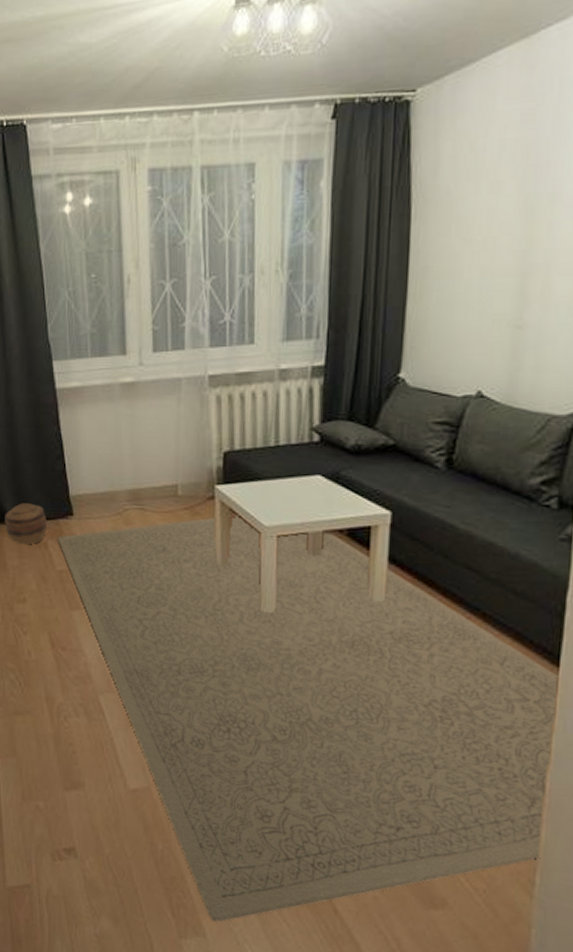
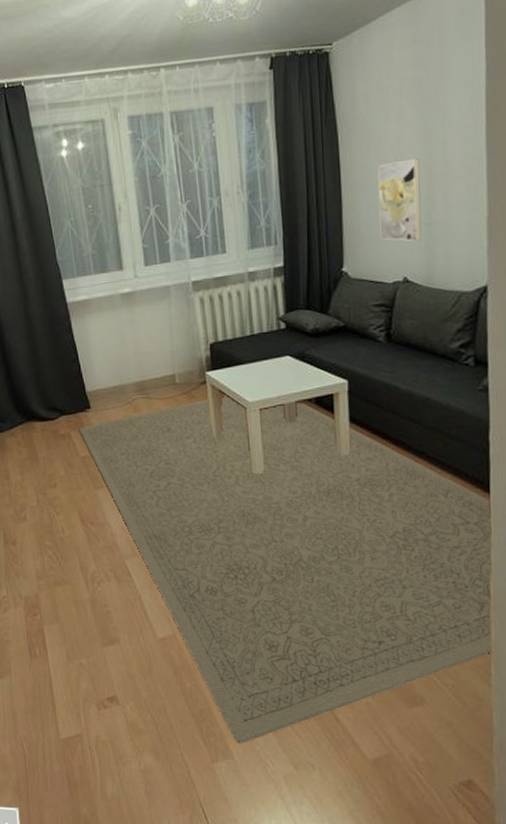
basket: present [5,503,46,545] -> none [32,402,69,438]
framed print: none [453,242,516,347] -> present [377,158,422,242]

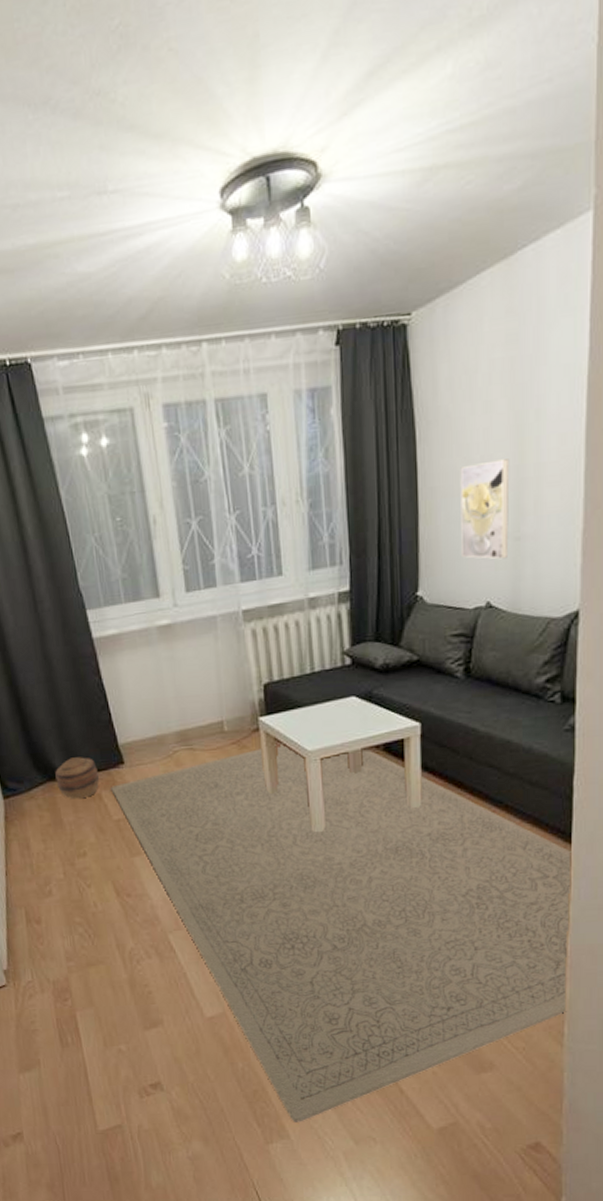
basket: none [32,402,69,438] -> present [55,757,99,799]

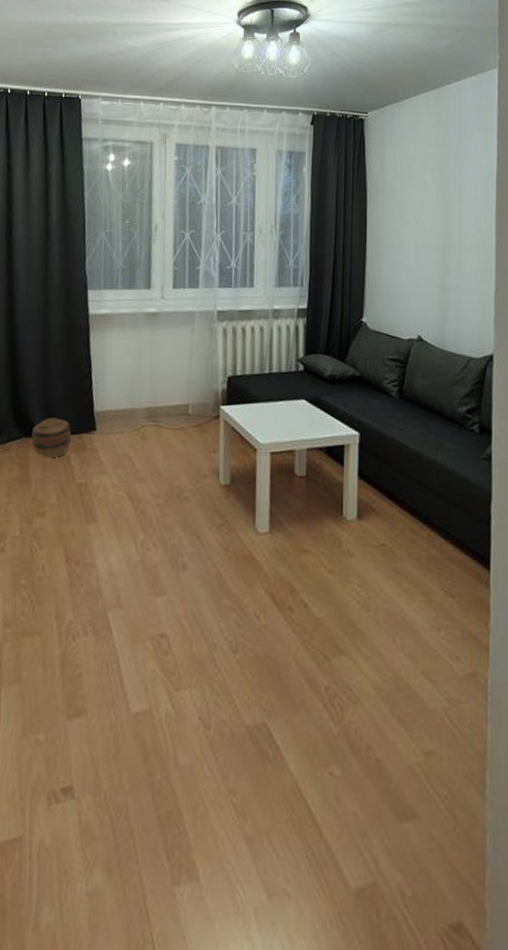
rug: present [111,742,571,1122] -> none [80,432,490,861]
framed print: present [460,459,510,560] -> none [399,225,438,303]

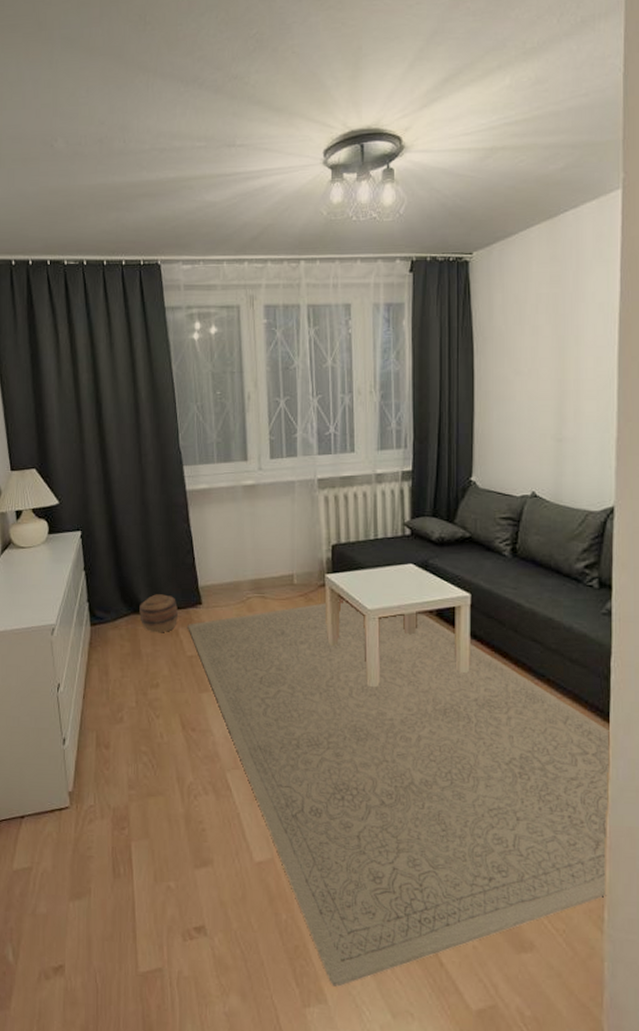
rug: none [80,432,490,861] -> present [188,599,610,987]

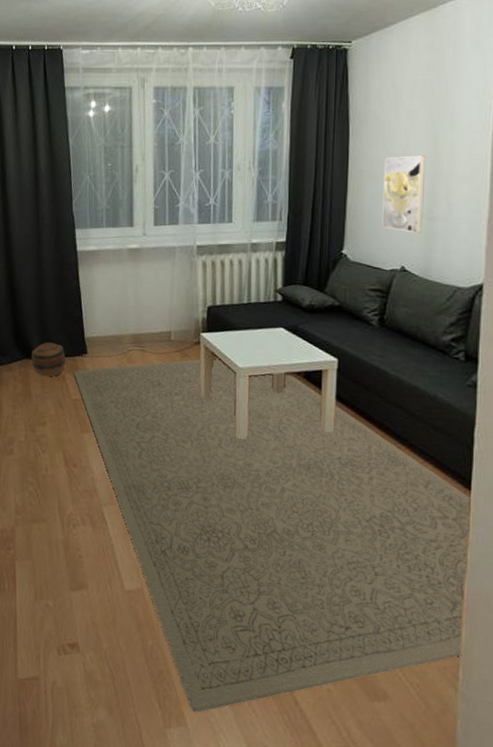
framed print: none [510,373,553,457] -> present [382,155,426,234]

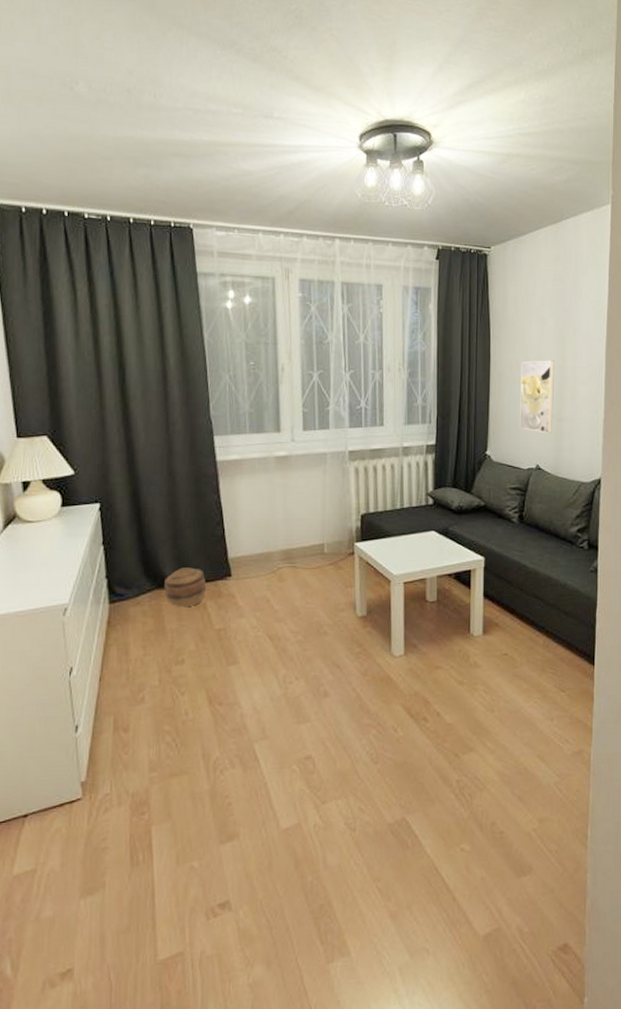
rug: present [73,357,471,713] -> none [216,566,594,938]

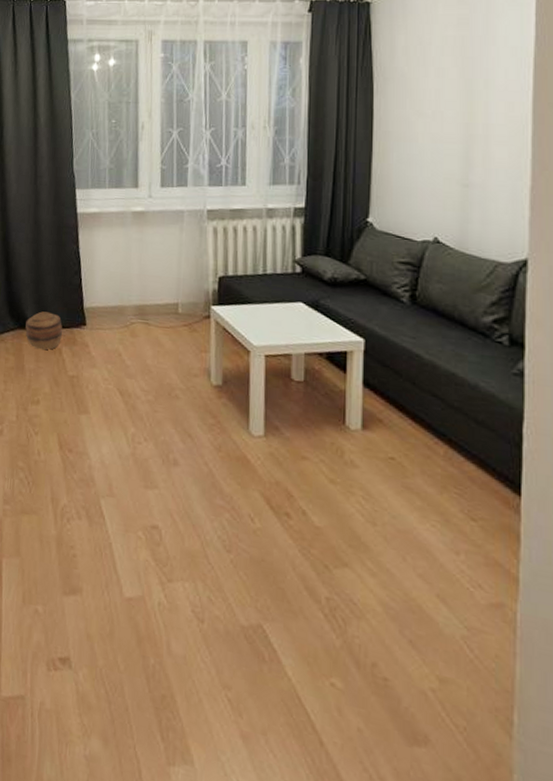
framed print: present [520,360,555,434] -> none [411,116,459,202]

